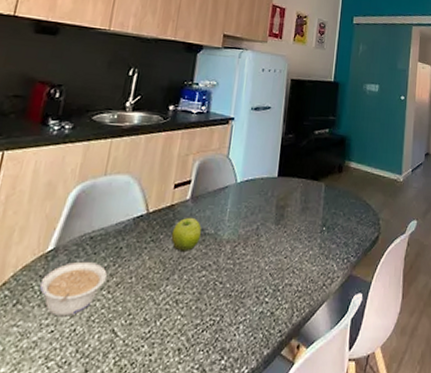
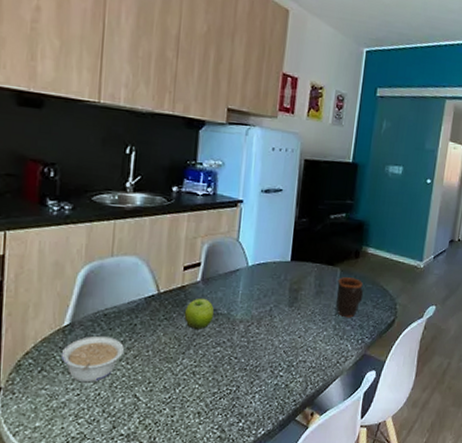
mug: none [321,192,348,235] -> present [336,277,364,318]

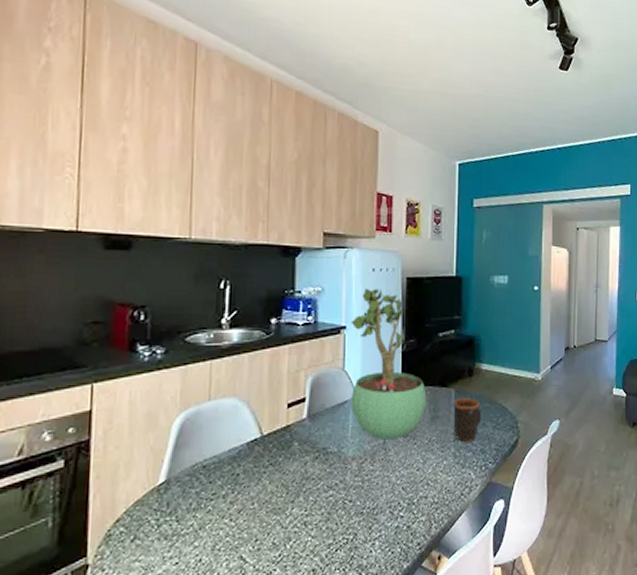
legume: present [60,335,124,383] -> none [155,490,226,548]
fruit: present [184,298,215,329] -> none [290,436,324,473]
potted plant: none [242,166,314,308] -> present [351,289,427,440]

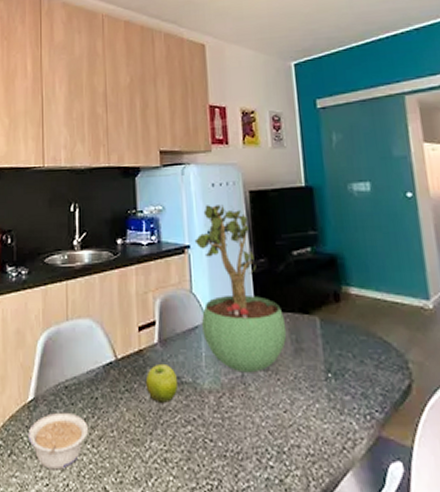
legume: none [155,490,226,548] -> present [27,412,88,470]
fruit: none [290,436,324,473] -> present [145,363,179,403]
mug: present [453,398,482,443] -> none [319,328,359,384]

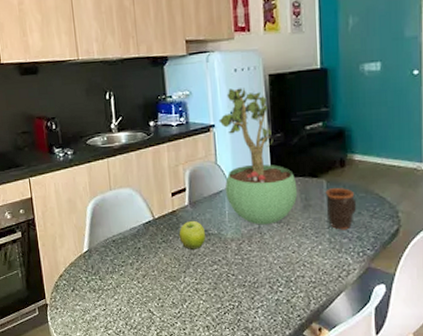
legume: present [27,412,88,470] -> none [85,259,134,300]
mug: none [319,328,359,384] -> present [325,188,357,230]

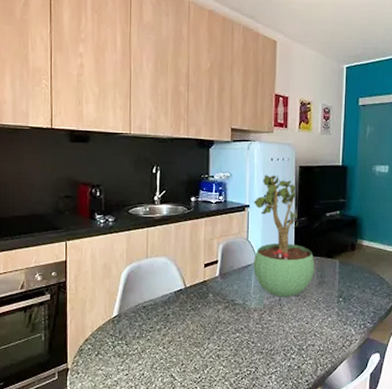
fruit: present [178,220,206,249] -> none [207,290,232,318]
mug: present [325,188,357,230] -> none [337,268,362,305]

